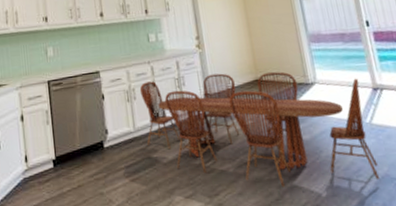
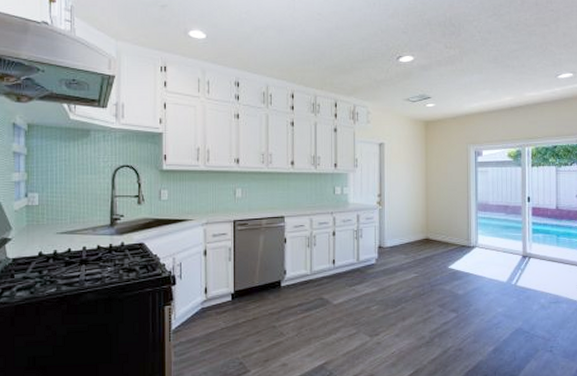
dining set: present [139,71,381,187] -> none [320,230,515,332]

